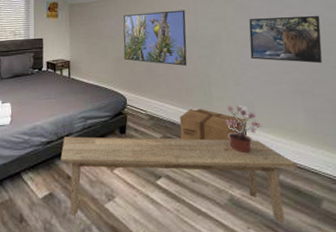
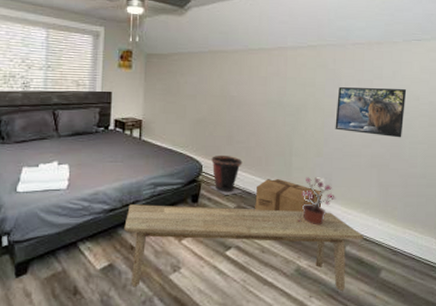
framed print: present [123,10,187,66] -> none [204,71,275,133]
waste bin: none [134,88,167,126] -> present [209,155,243,195]

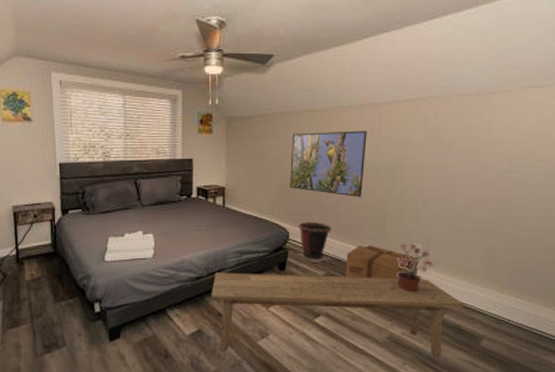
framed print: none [204,71,275,133] -> present [290,130,367,197]
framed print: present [335,87,407,138] -> none [435,145,521,199]

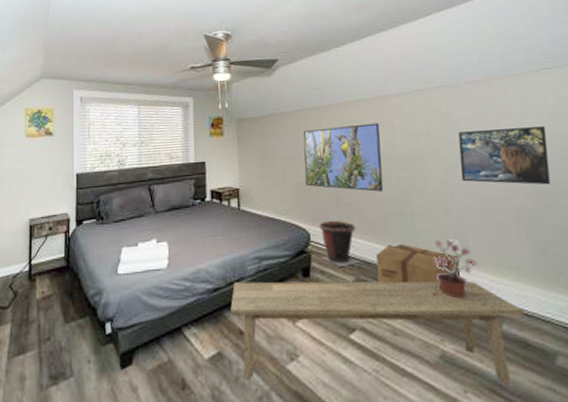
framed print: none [435,145,521,199] -> present [458,126,551,185]

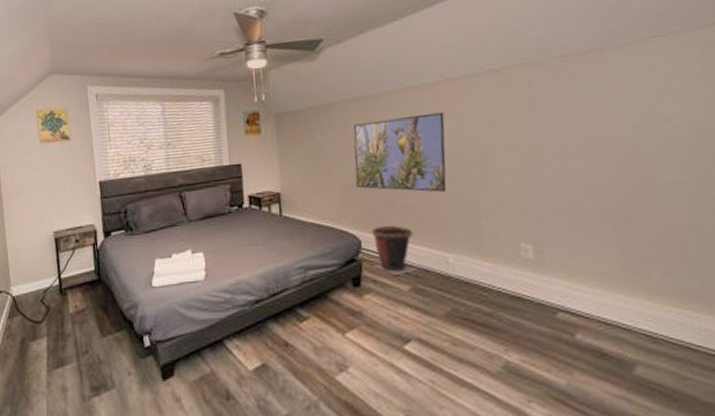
bench: present [230,281,524,384] -> none [274,289,602,394]
cardboard box: present [376,244,460,284] -> none [436,250,532,293]
potted plant: present [431,239,479,299] -> none [497,244,554,308]
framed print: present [458,126,551,185] -> none [539,109,650,179]

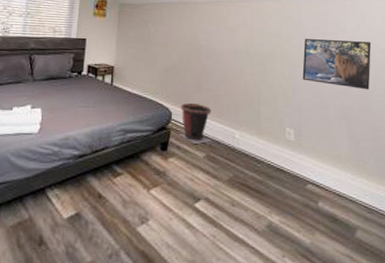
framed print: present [353,112,447,192] -> none [173,21,242,82]
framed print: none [539,109,650,179] -> present [302,39,372,90]

